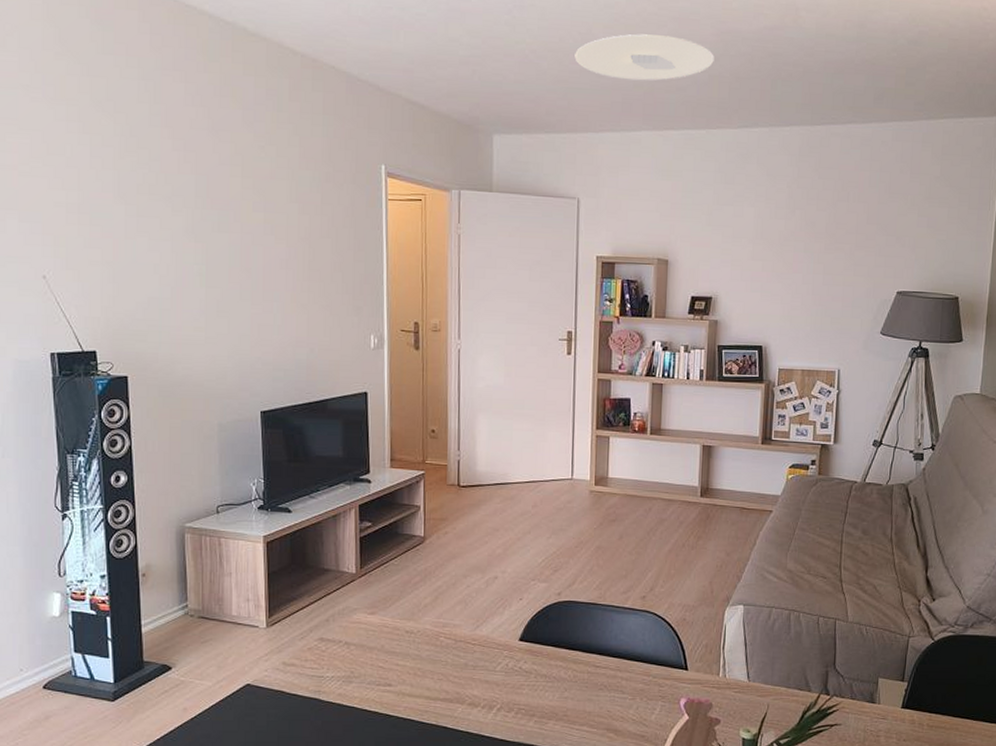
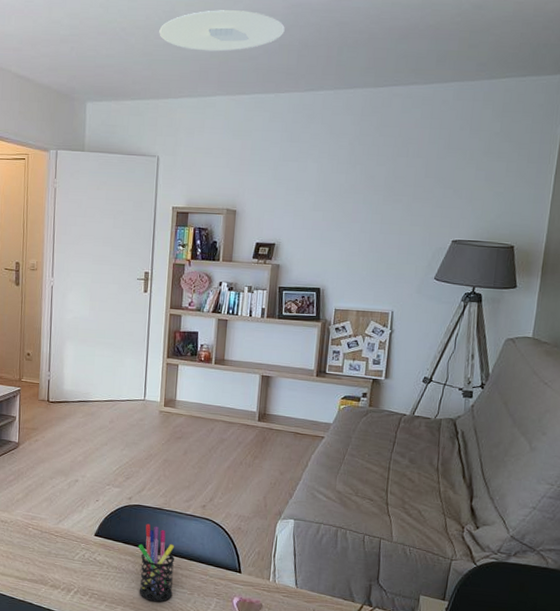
pen holder: none [570,621,613,712] -> present [138,523,175,602]

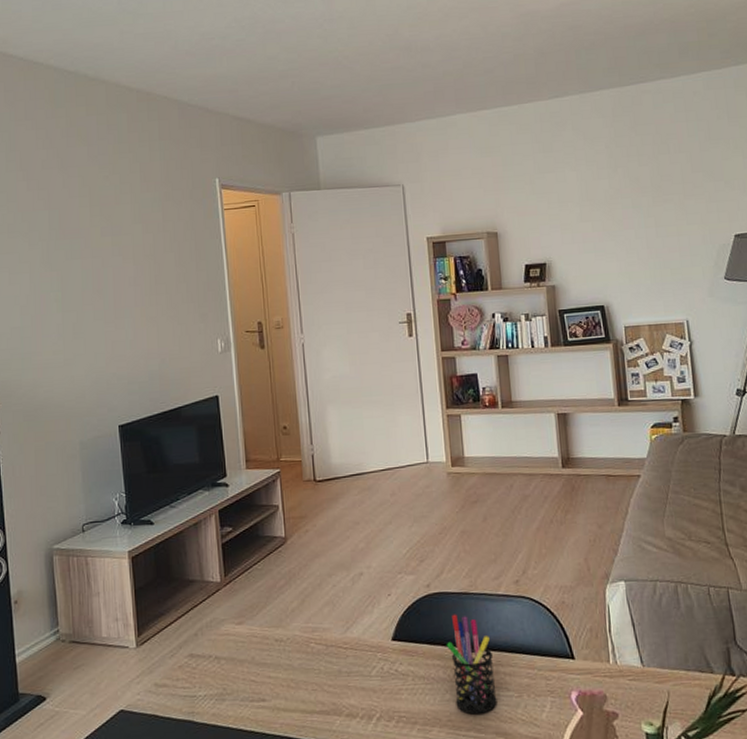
ceiling light: present [159,10,285,52] -> none [384,25,517,71]

